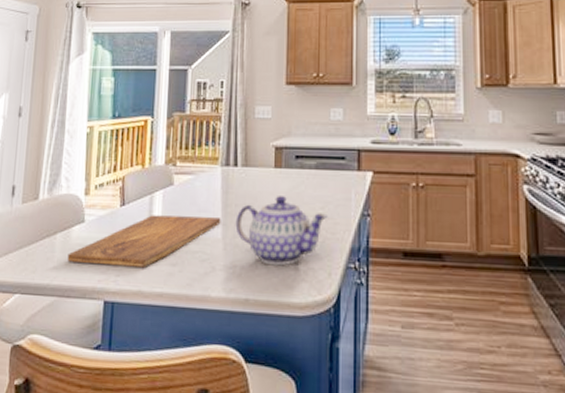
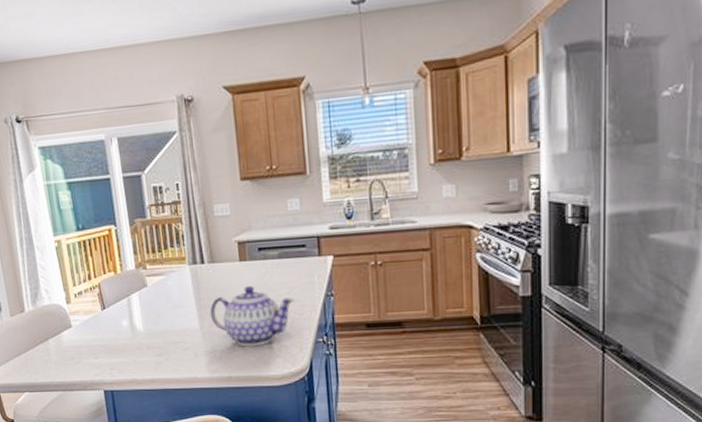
cutting board: present [67,215,221,268] -> none [63,311,197,362]

